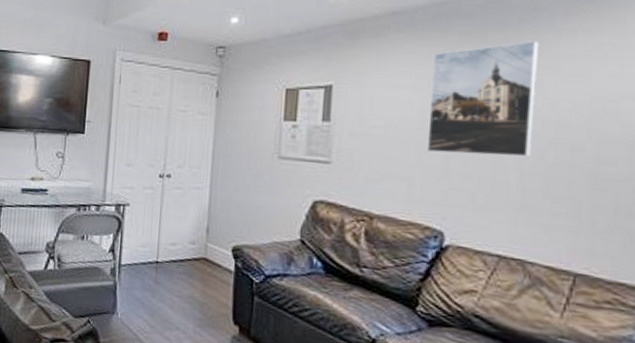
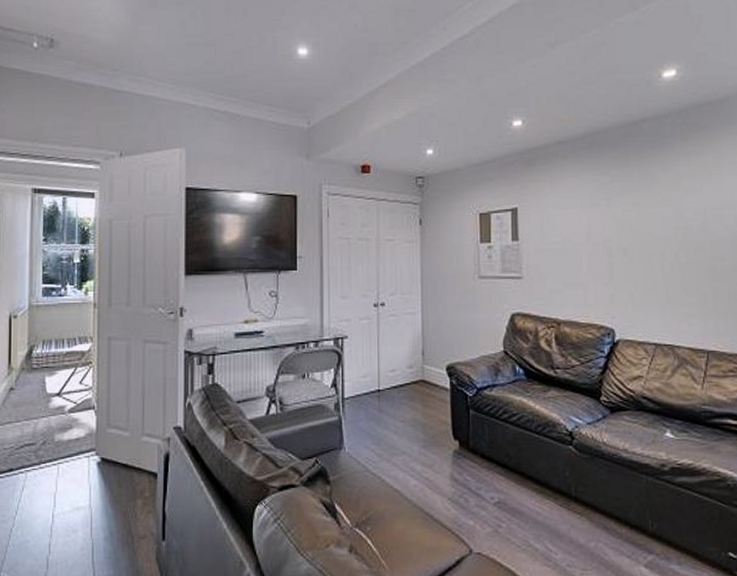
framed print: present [426,41,539,158] -> none [592,163,669,262]

